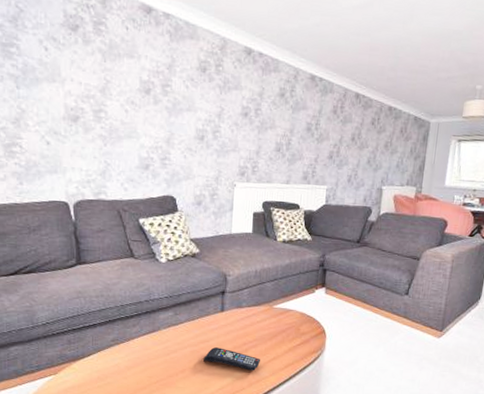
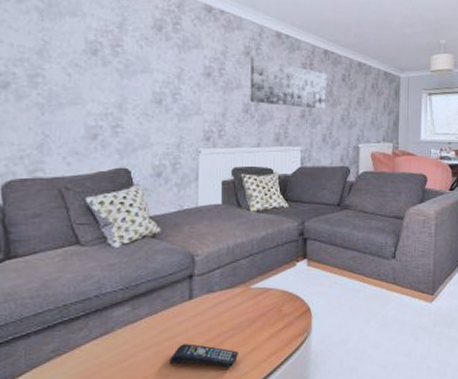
wall art: none [282,99,356,151] -> present [250,57,327,109]

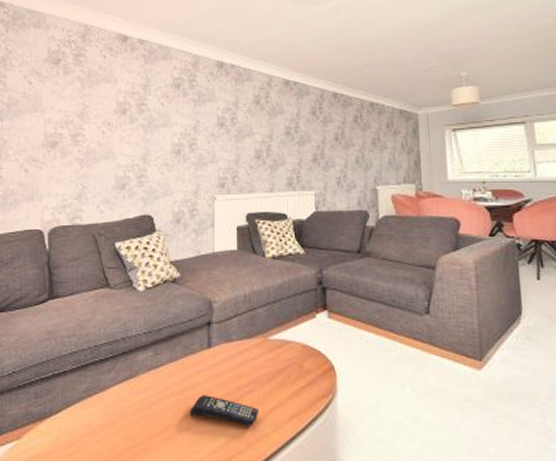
wall art: present [250,57,327,109] -> none [261,105,339,152]

